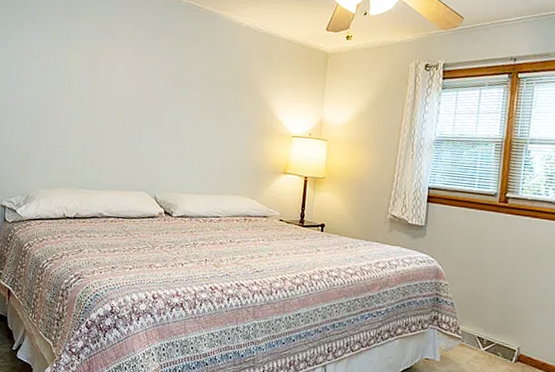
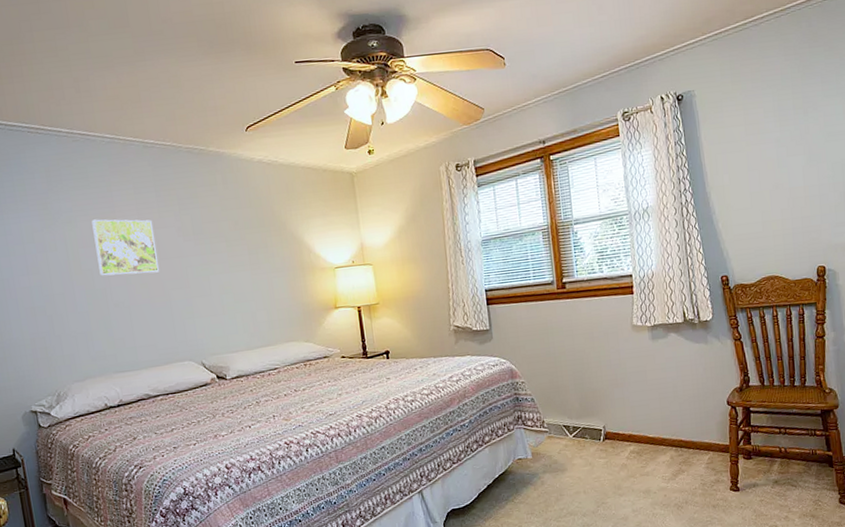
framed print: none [87,50,143,107] -> present [91,219,159,276]

